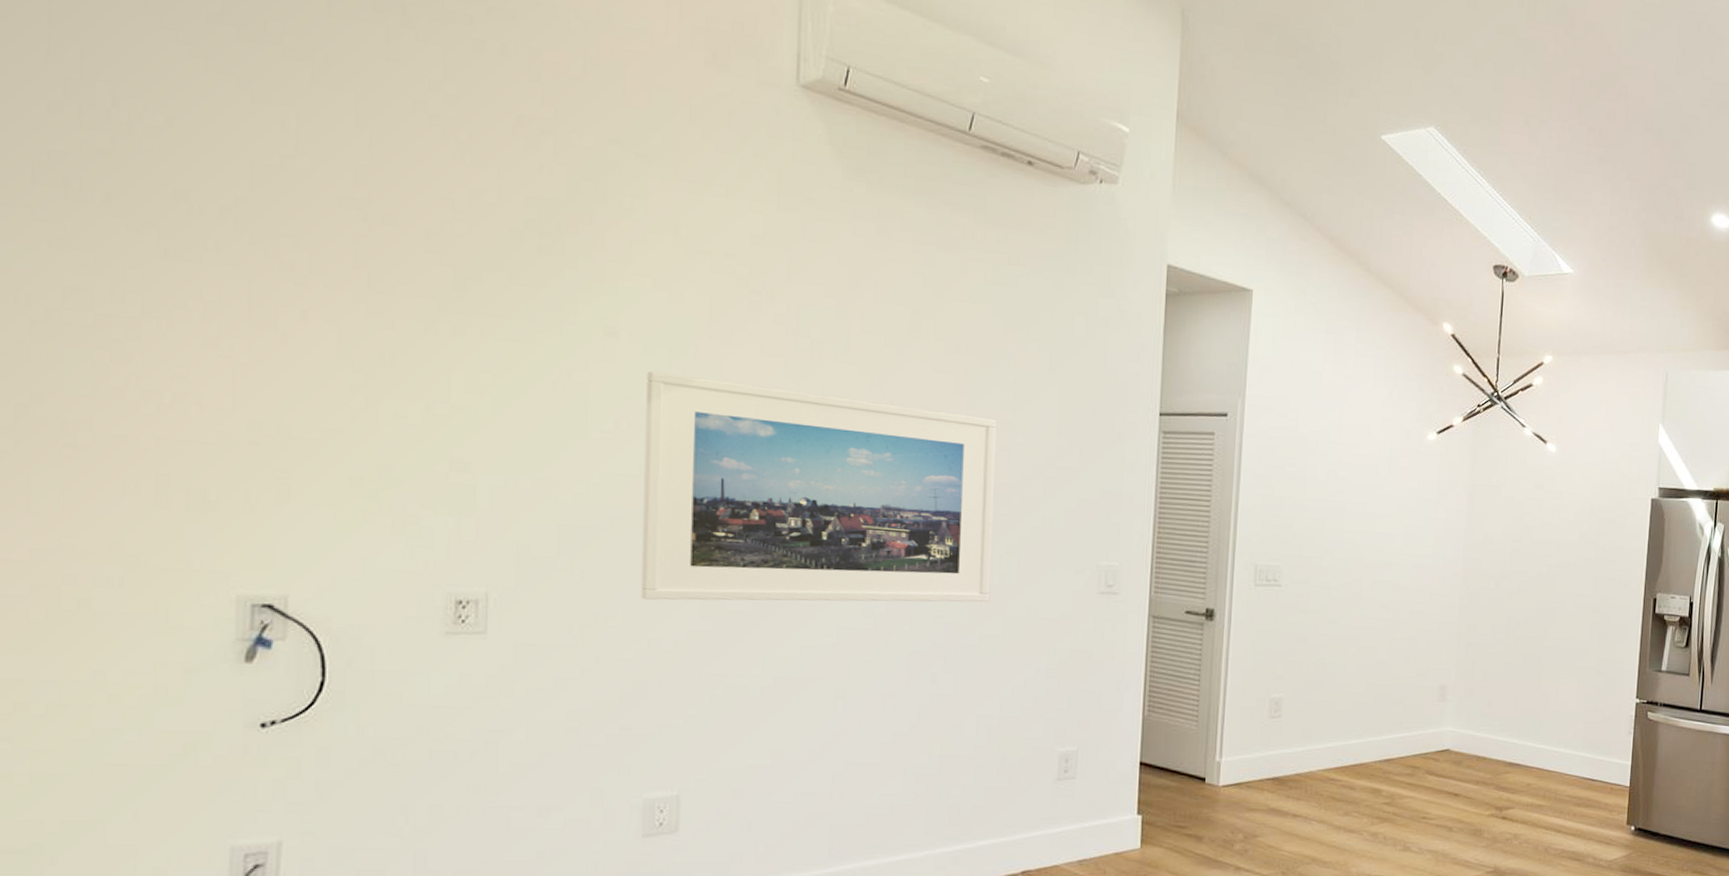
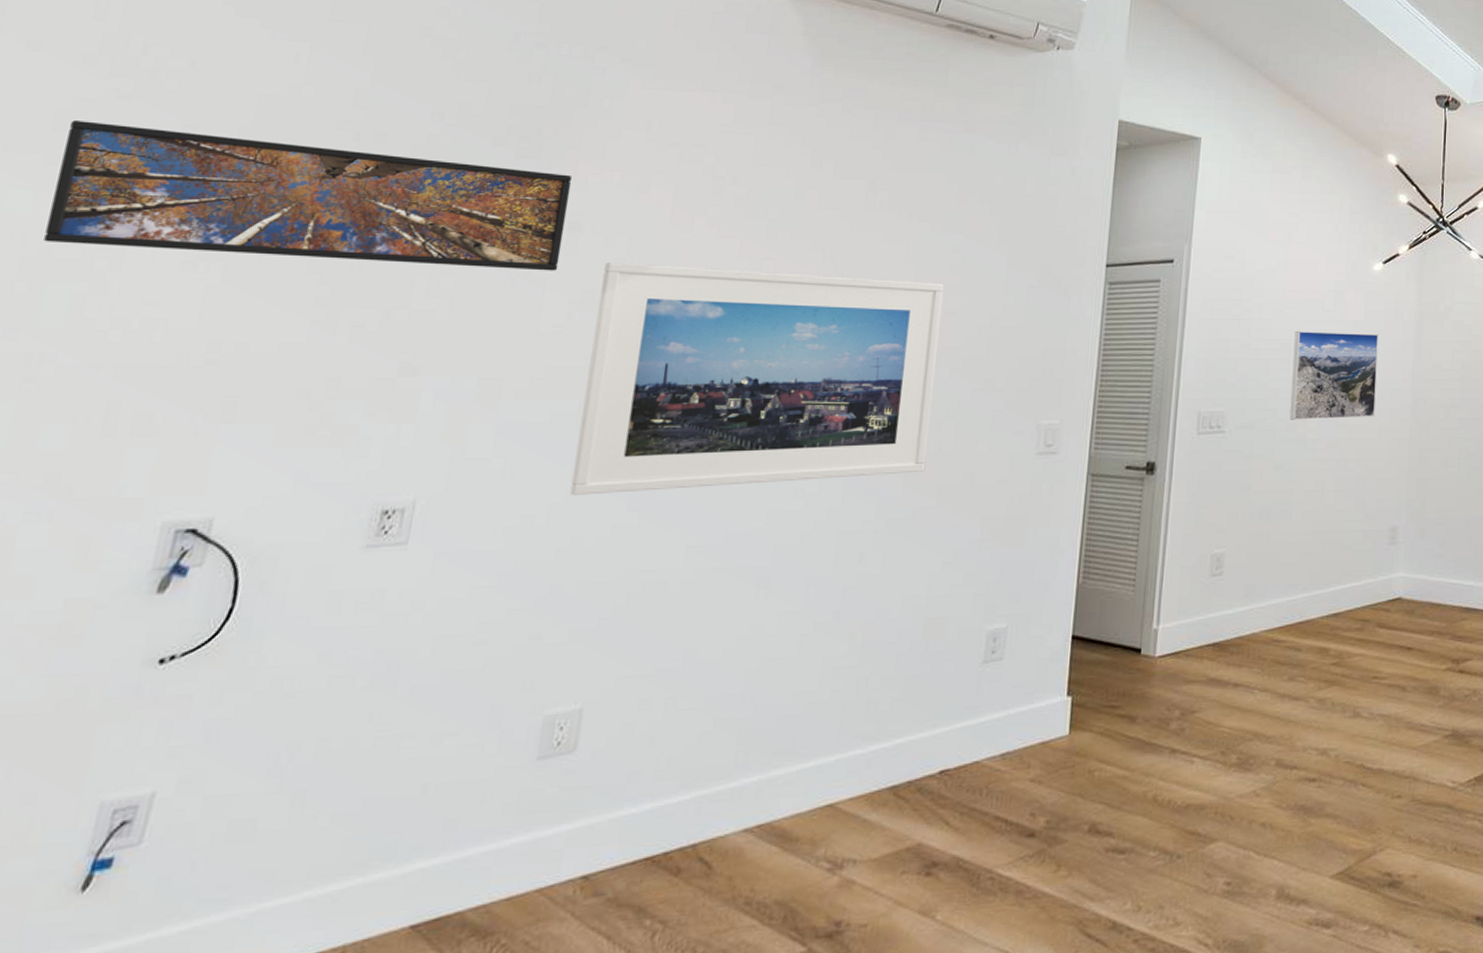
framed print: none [50,174,601,376] -> present [44,120,573,271]
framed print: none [1344,493,1431,582] -> present [1289,330,1378,420]

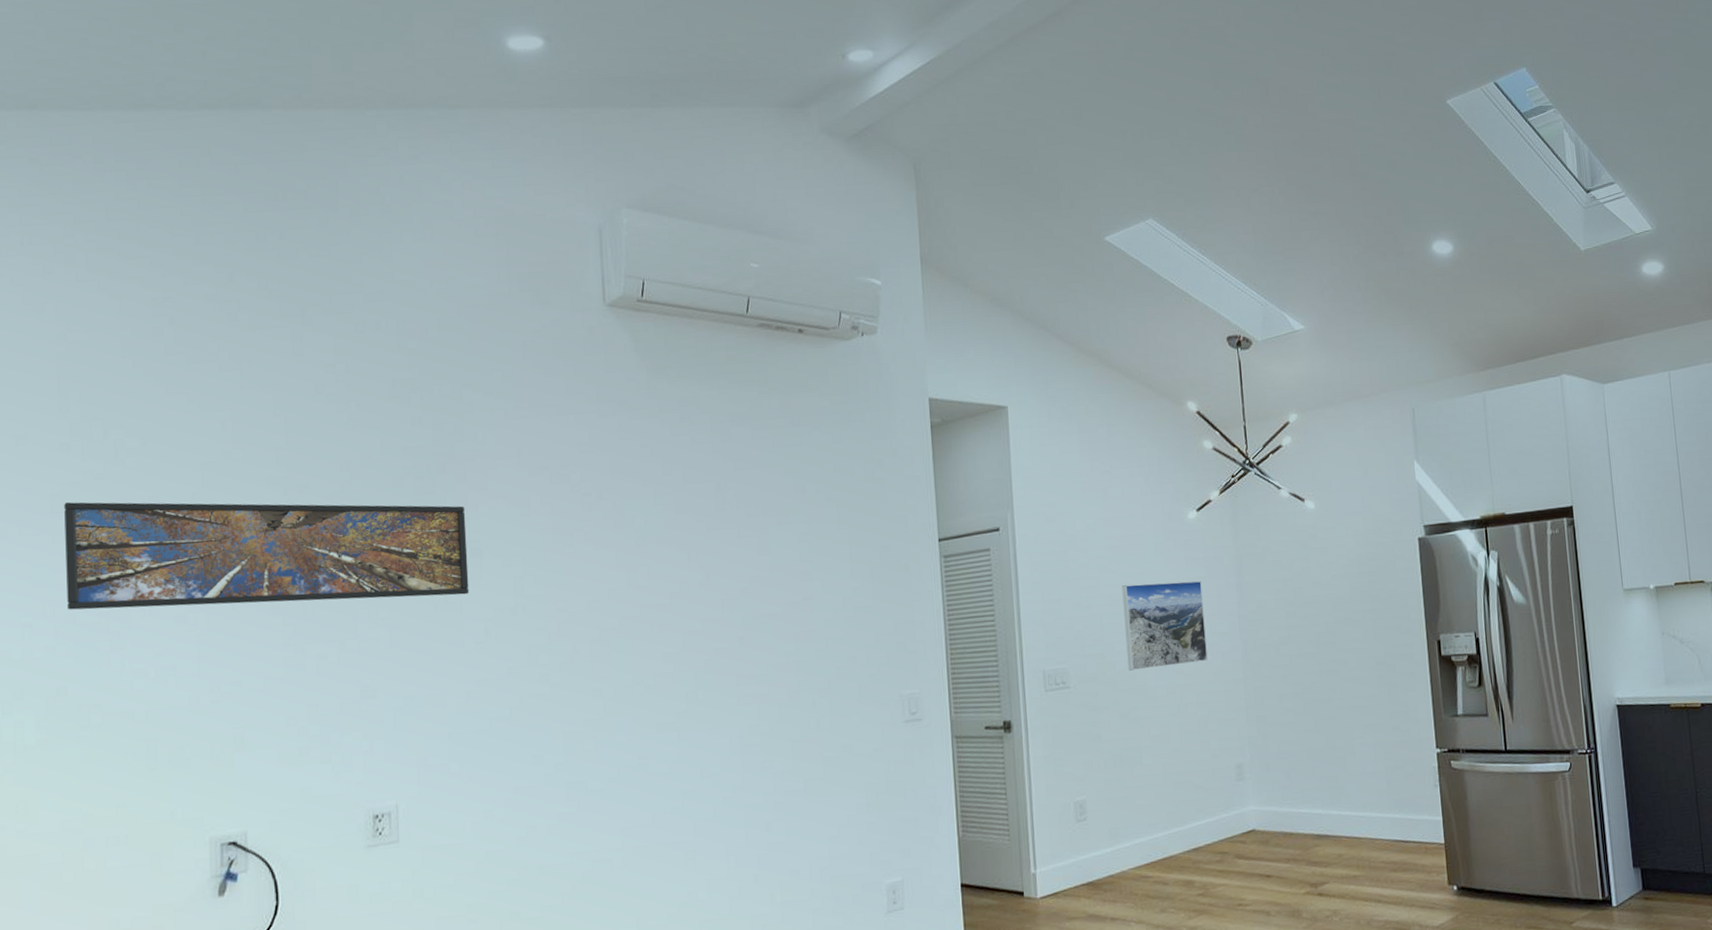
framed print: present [569,263,945,495] -> none [507,571,809,790]

